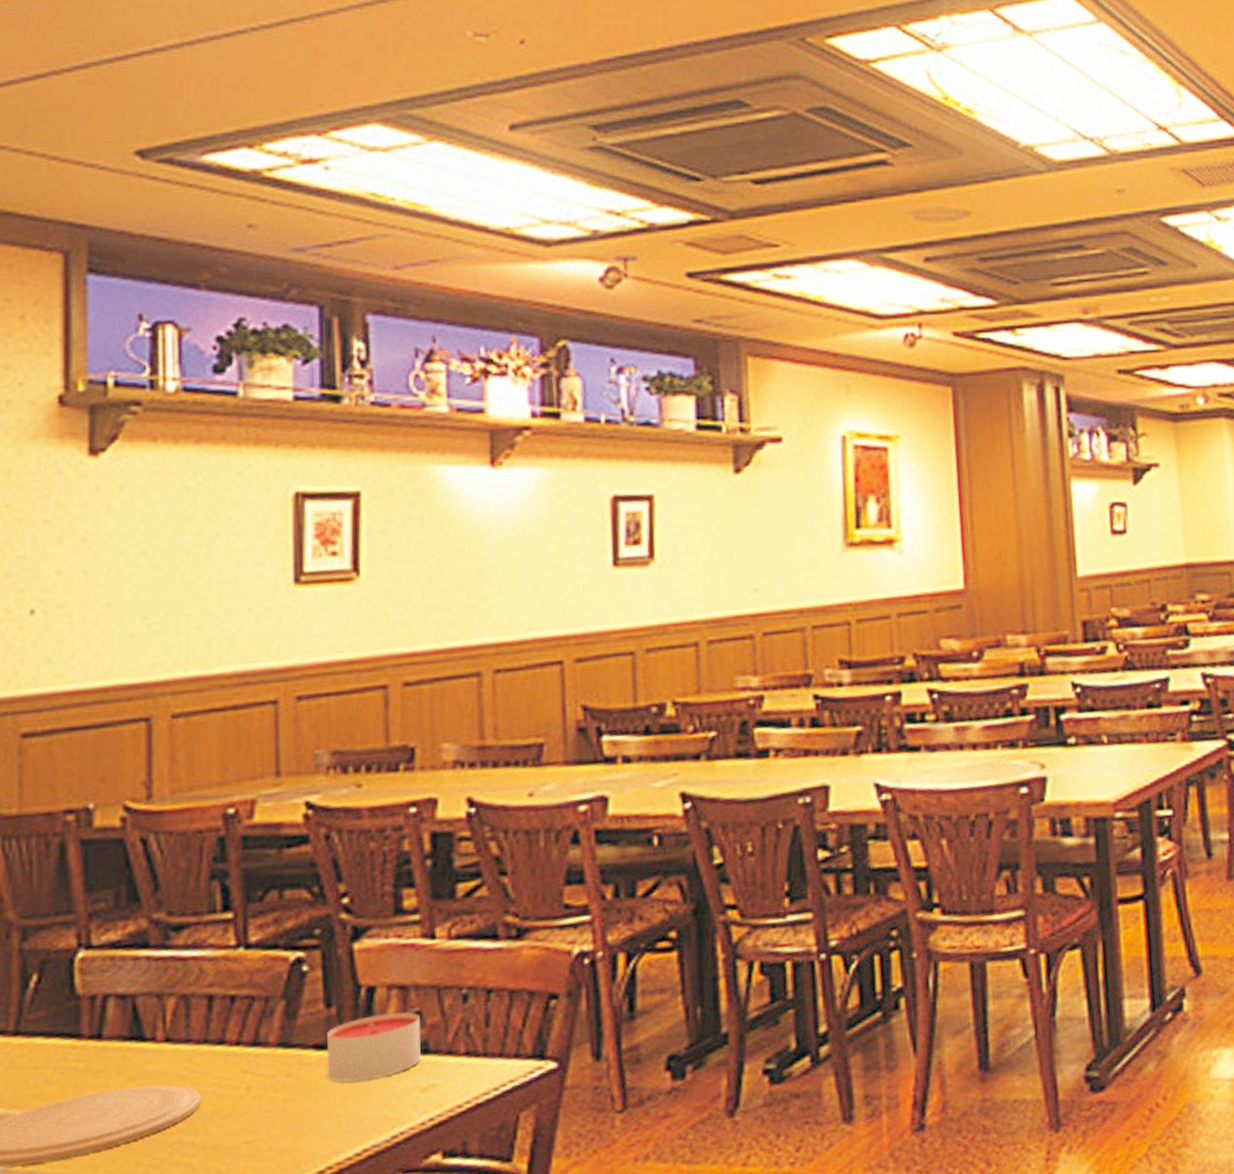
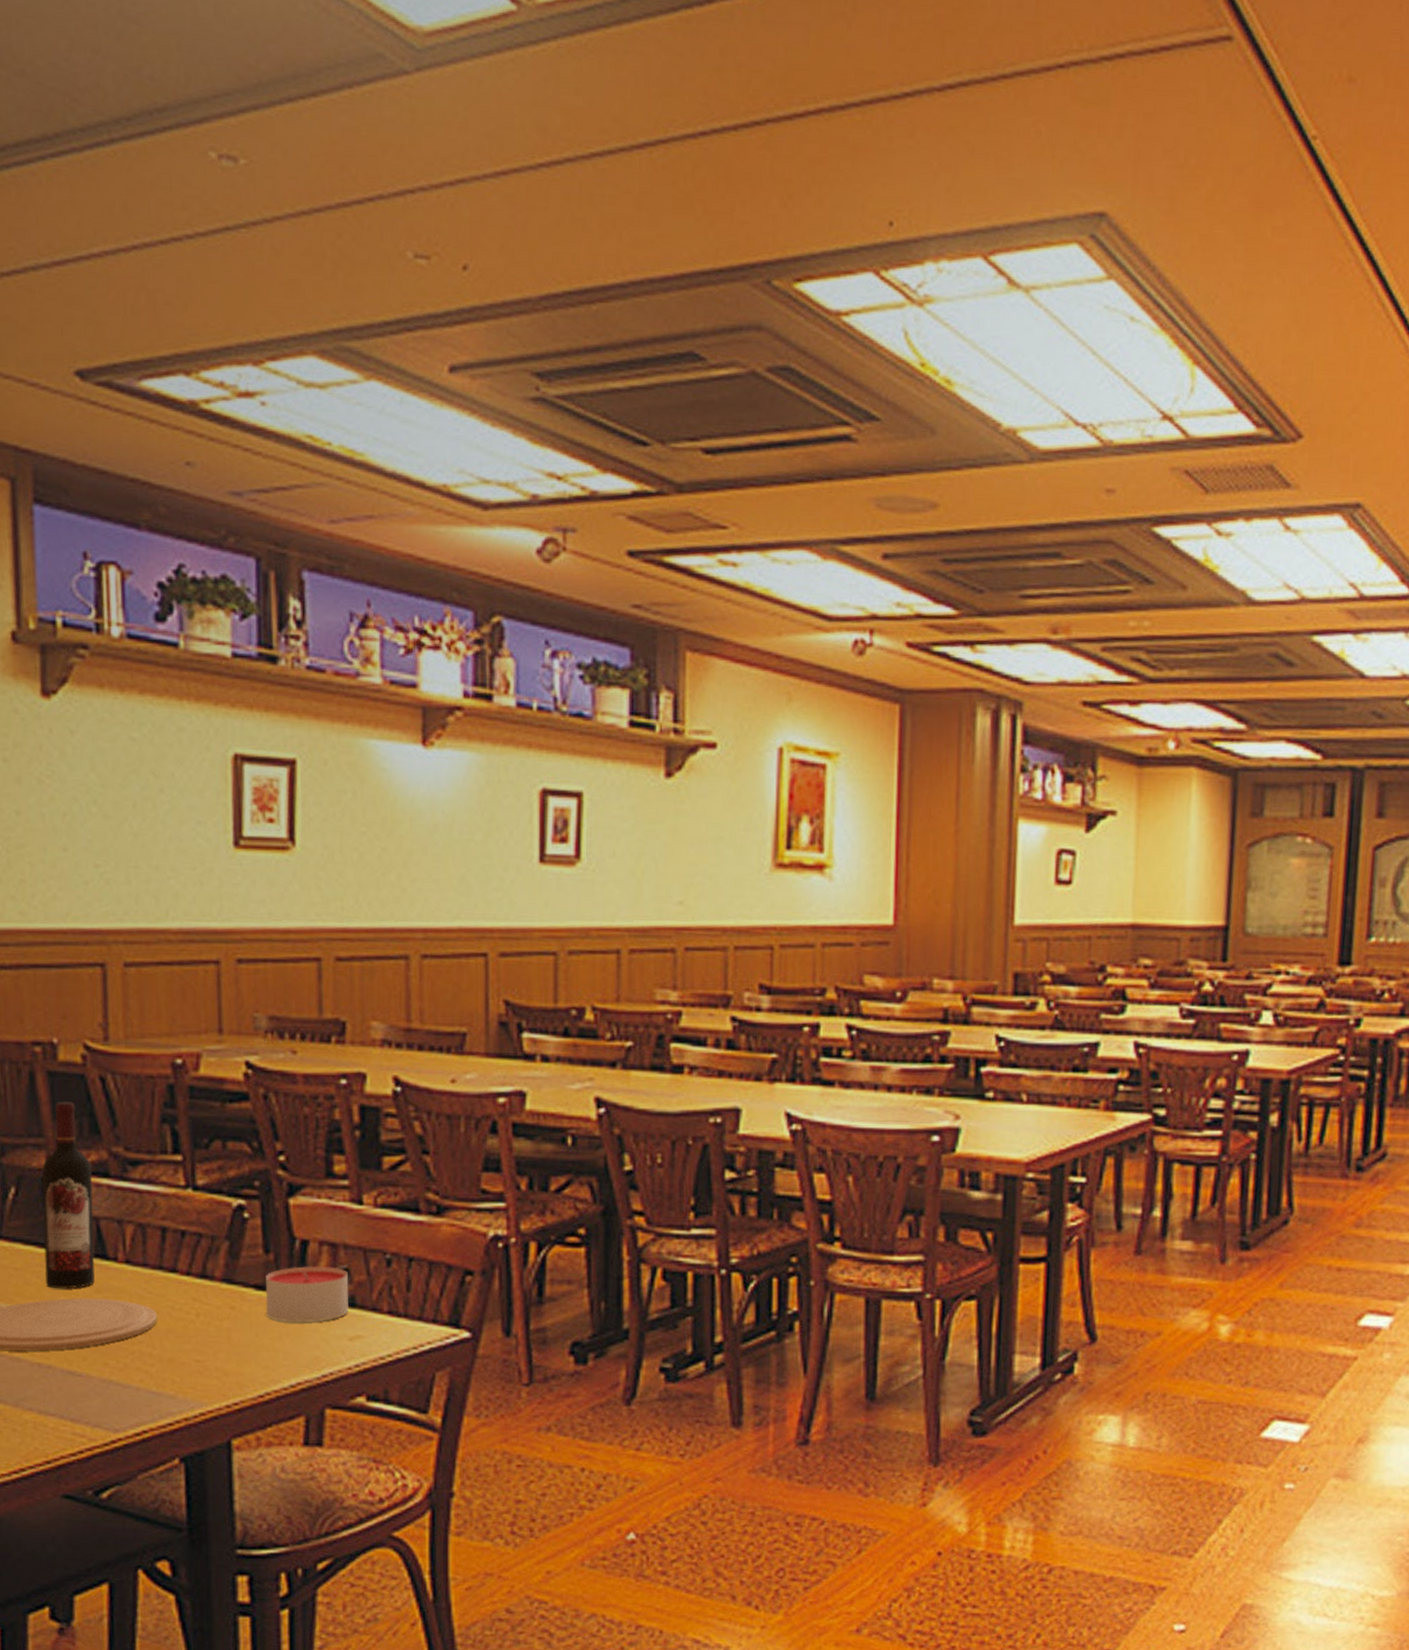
wine bottle: none [69,870,129,1084] -> present [42,1102,95,1289]

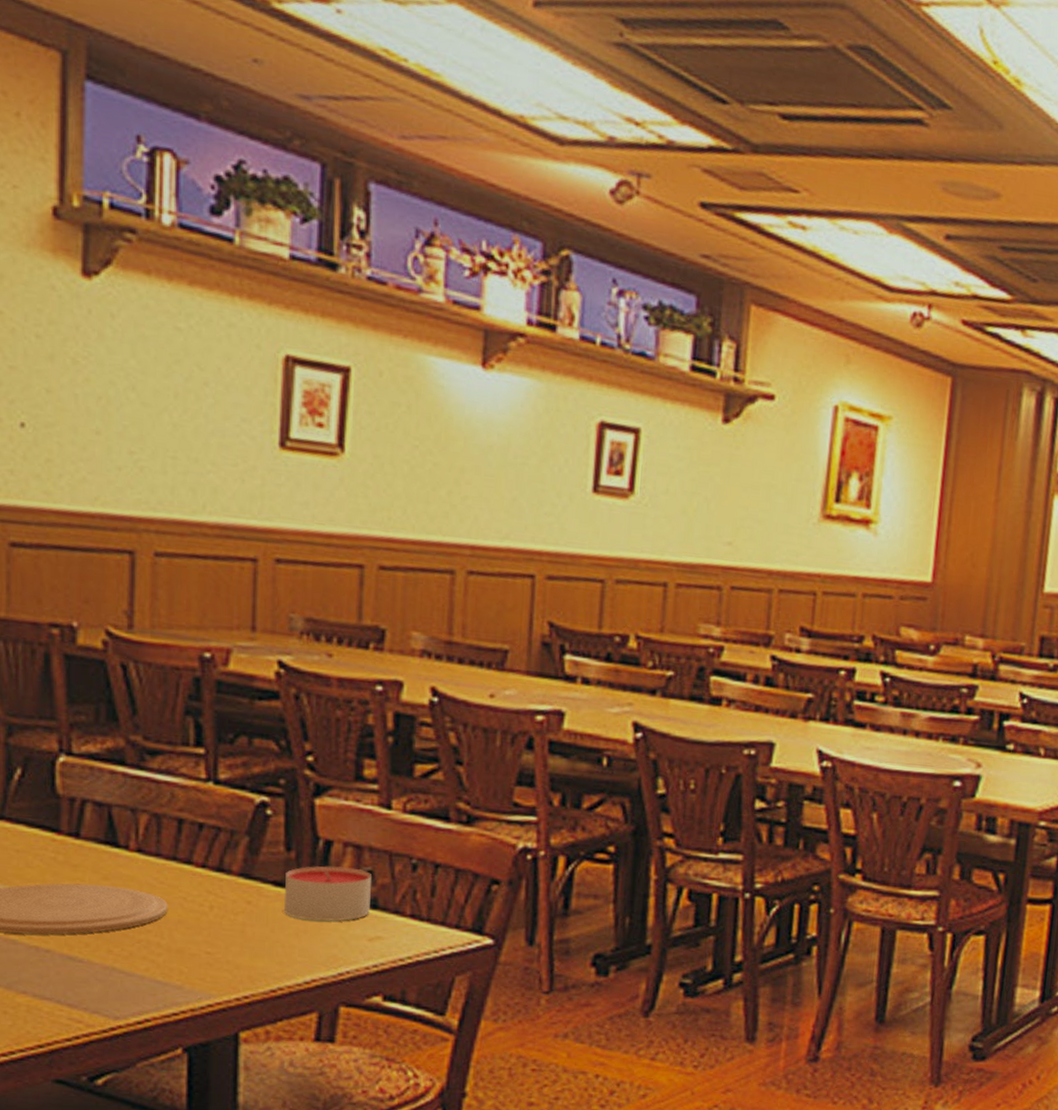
wine bottle: present [42,1102,95,1289] -> none [50,686,106,874]

